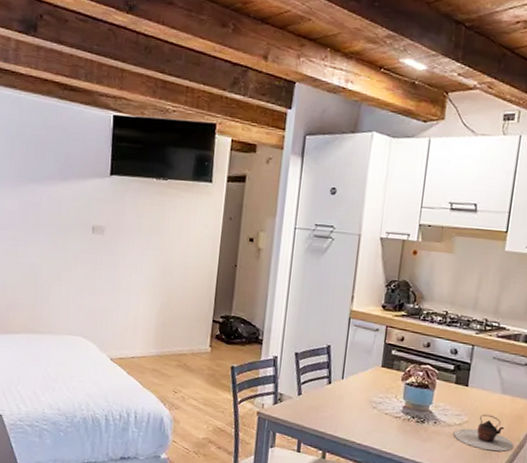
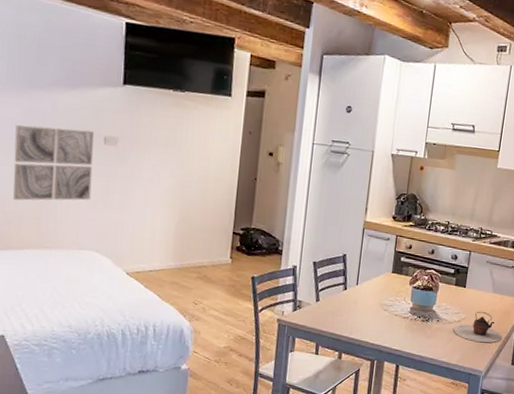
wall art: none [12,216,83,288] -> present [13,124,94,201]

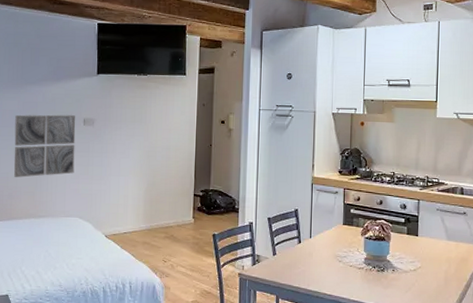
teapot: present [454,311,503,343] -> none [411,259,462,292]

